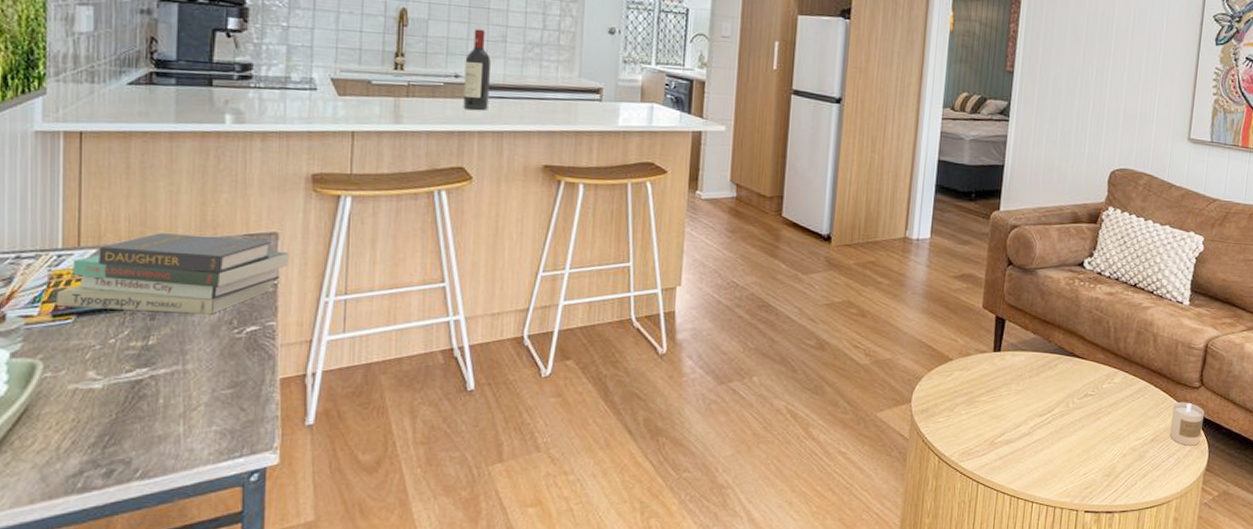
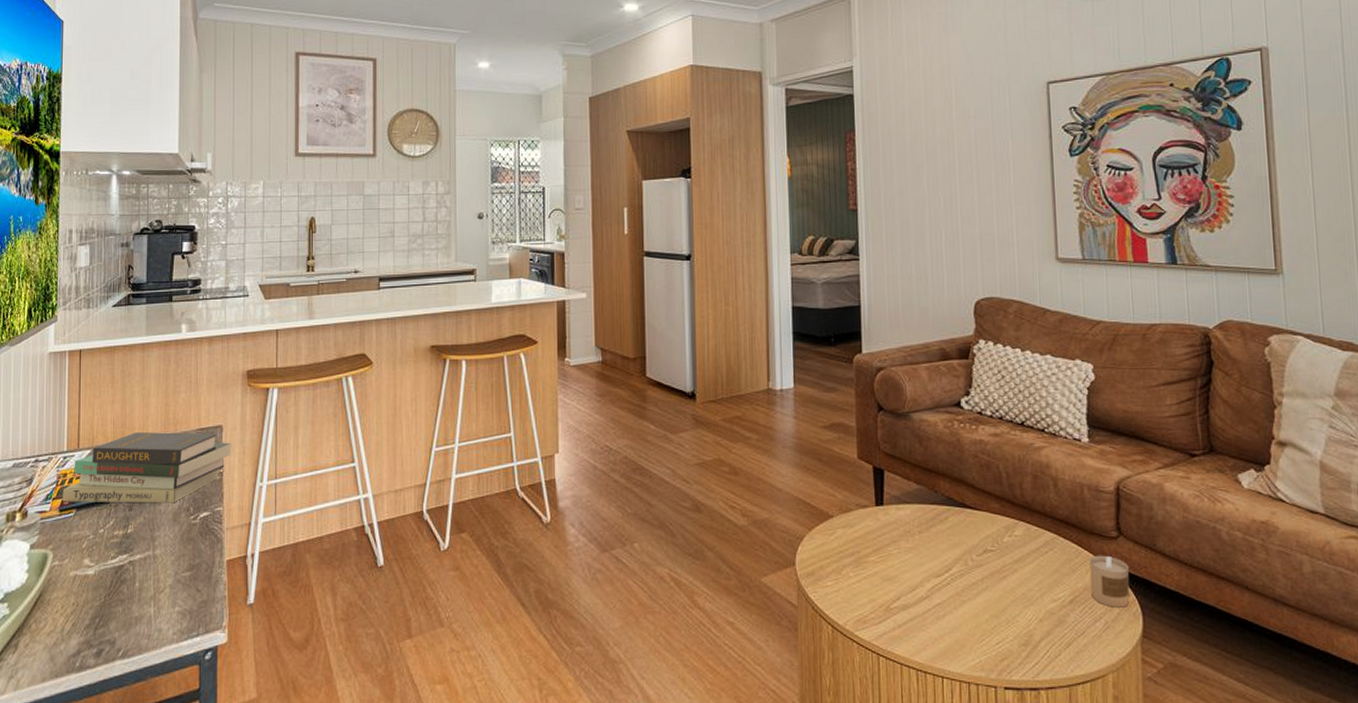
wine bottle: present [463,29,492,111] -> none [362,228,383,301]

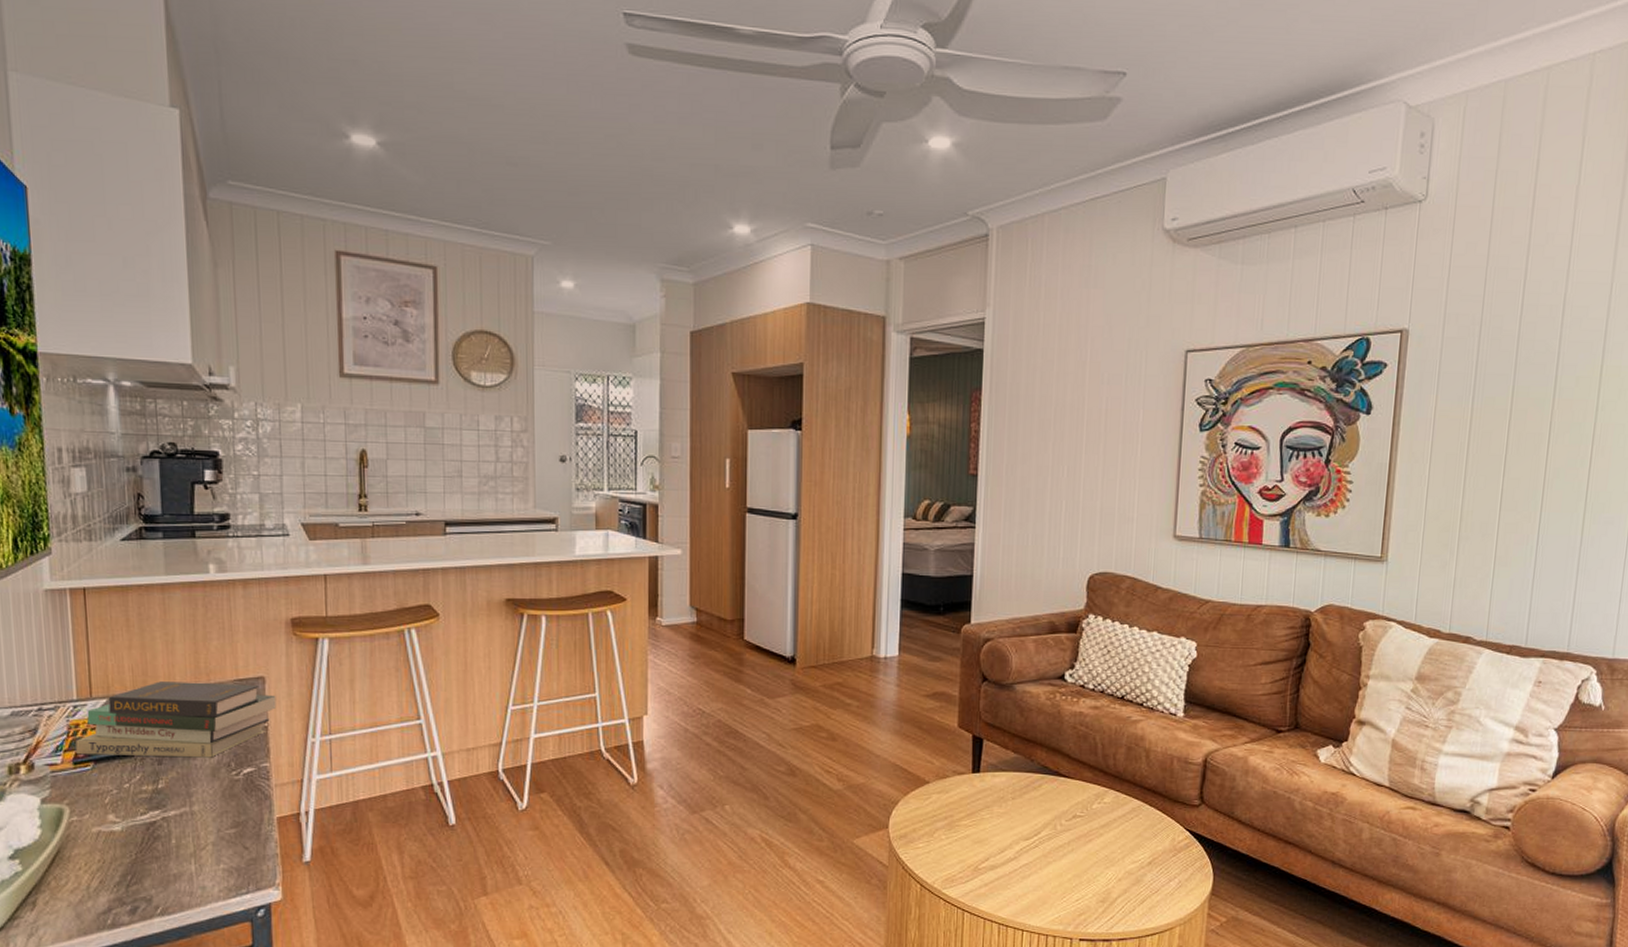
candle: present [1089,555,1130,607] -> none [1169,821,1207,868]

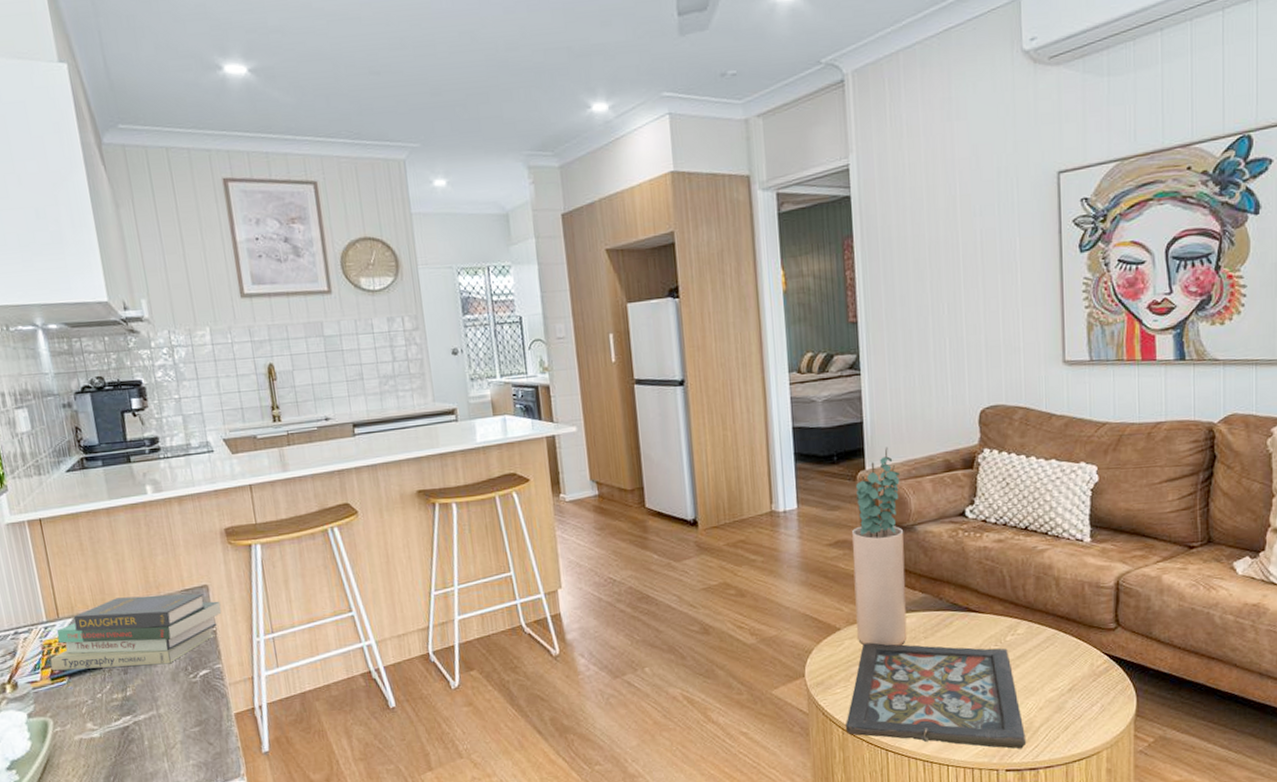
decorative tray: none [923,799,1103,918] -> present [845,642,1027,749]
vase: none [944,602,1004,804] -> present [851,446,908,646]

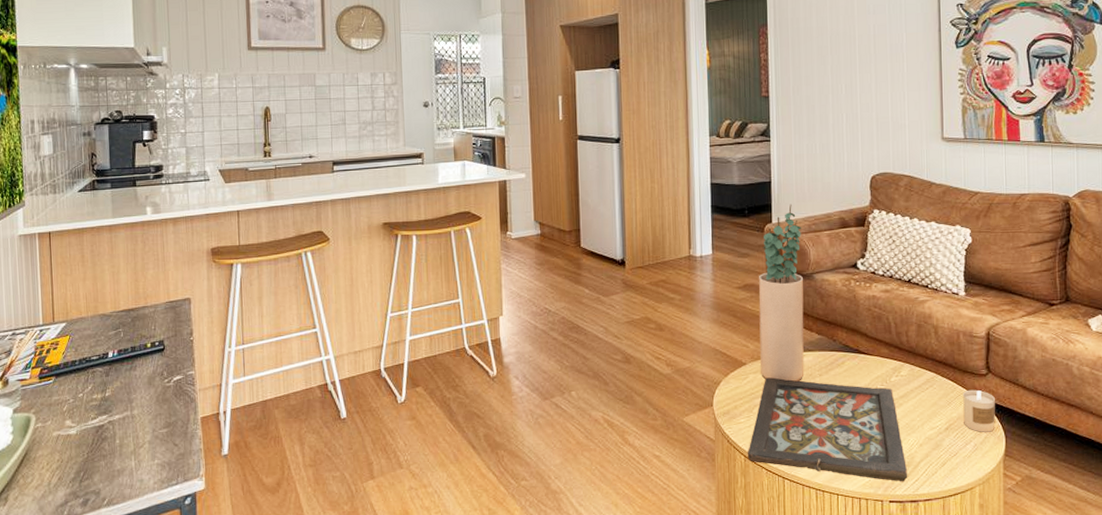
books: present [50,593,222,671] -> none [41,305,200,371]
candle: none [1088,645,1126,692] -> present [963,389,996,432]

